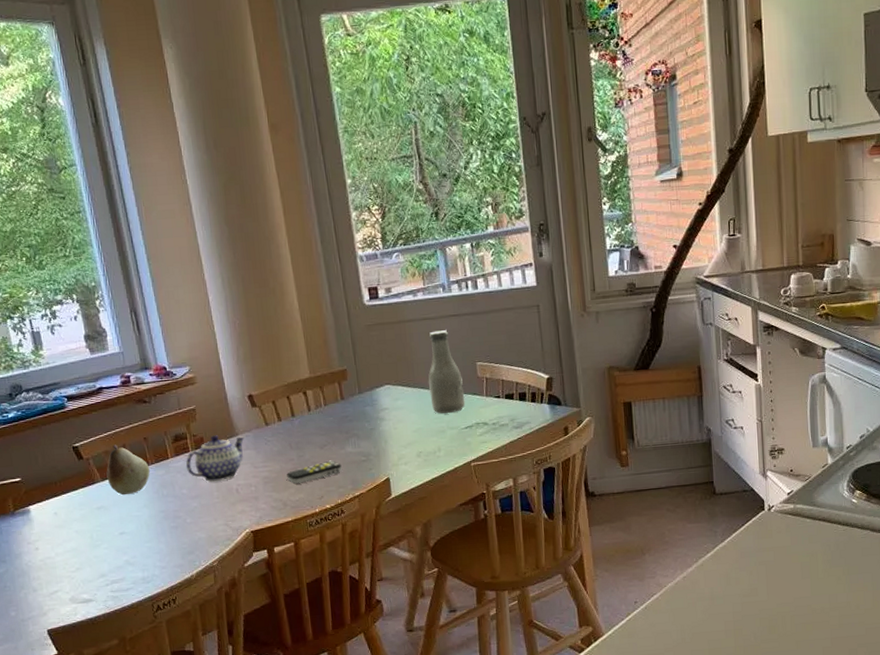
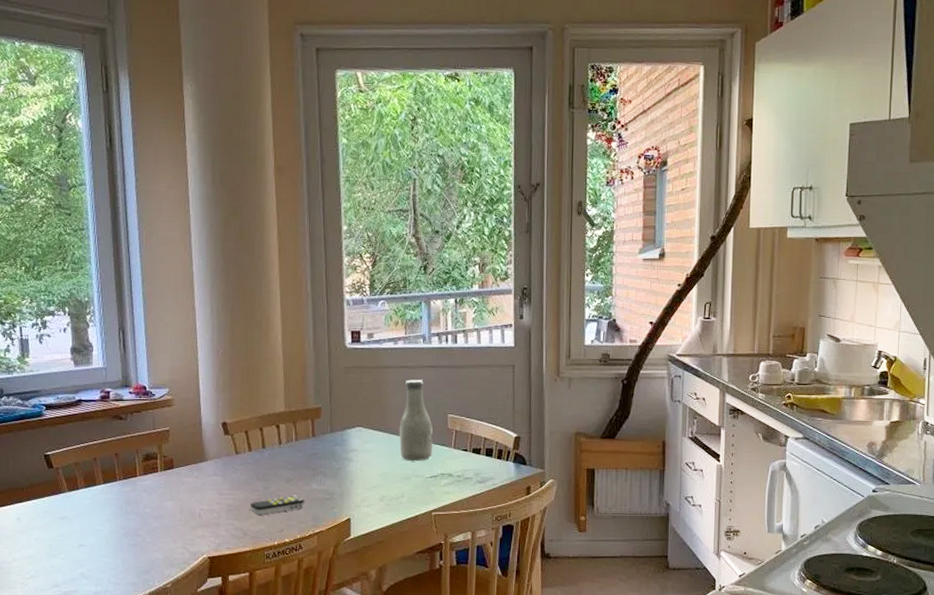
fruit: present [106,444,150,495] -> none [74,457,117,507]
teapot: present [185,435,245,482] -> none [152,458,214,505]

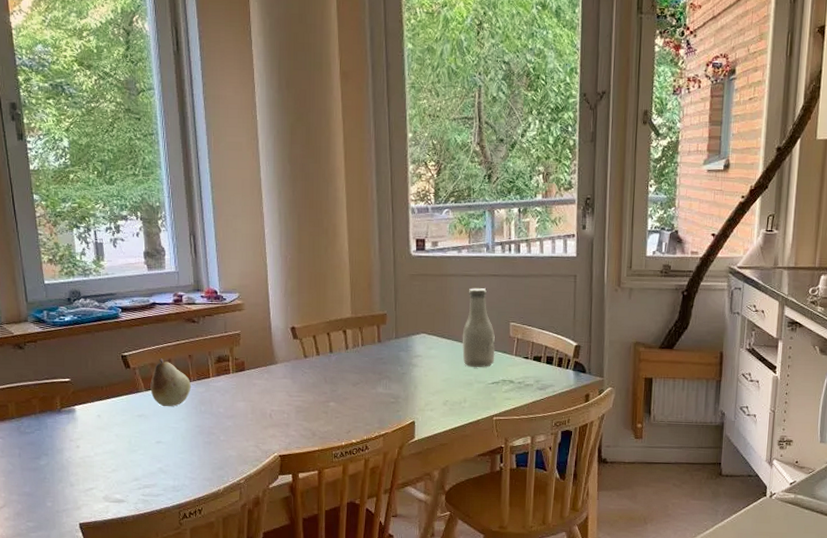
fruit: none [74,457,117,507] -> present [150,358,191,406]
remote control: present [250,495,305,514] -> none [319,398,371,416]

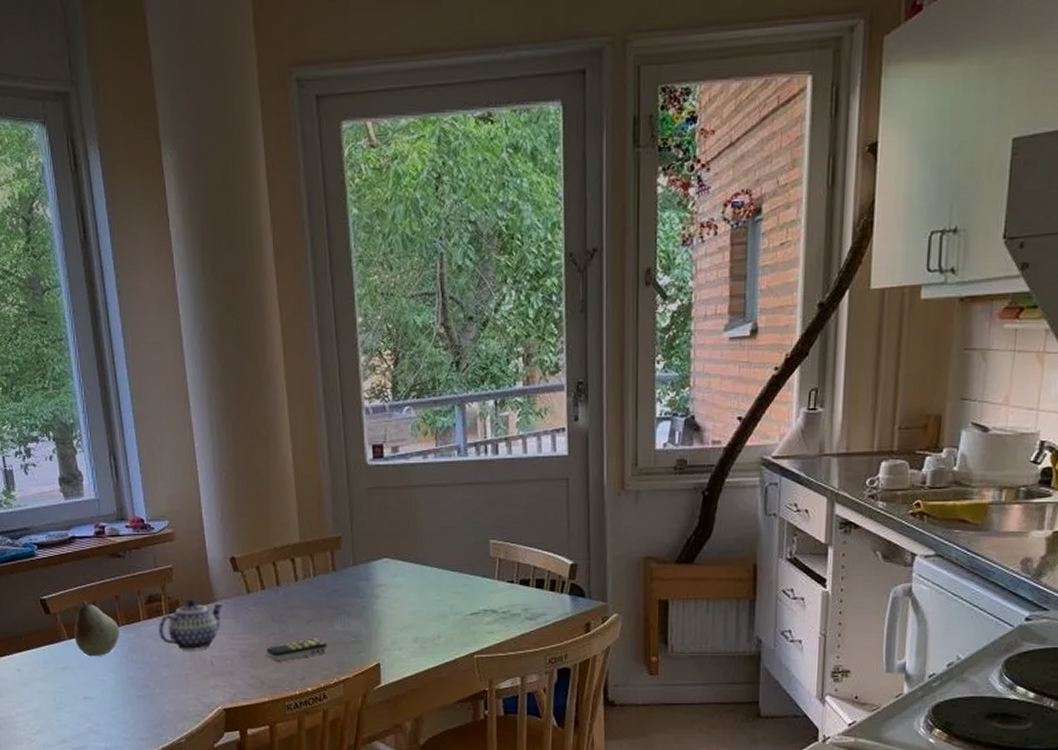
teapot: none [225,361,283,405] -> present [158,599,223,651]
remote control: none [319,398,371,416] -> present [267,638,328,661]
bottle: present [462,288,495,368] -> none [432,500,473,597]

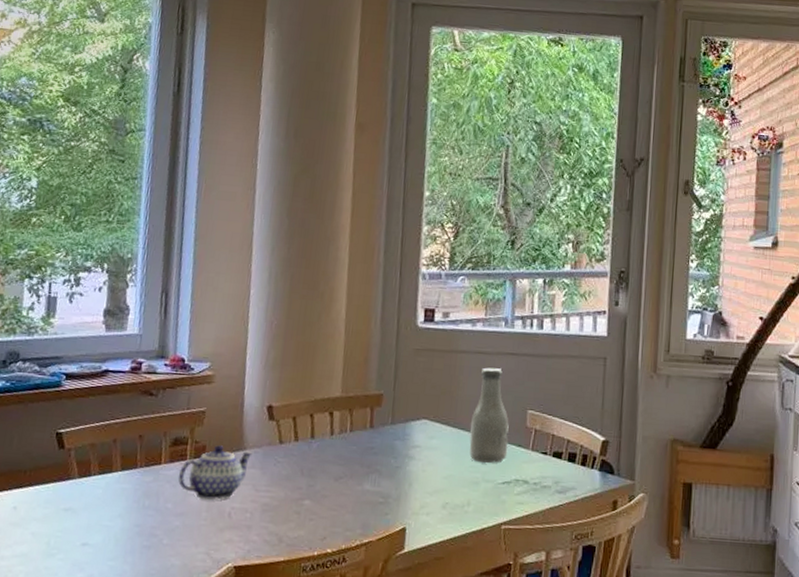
fruit: present [74,600,120,656] -> none [85,437,137,499]
remote control: present [267,638,328,661] -> none [289,496,355,518]
bottle: none [432,500,473,597] -> present [469,367,509,464]

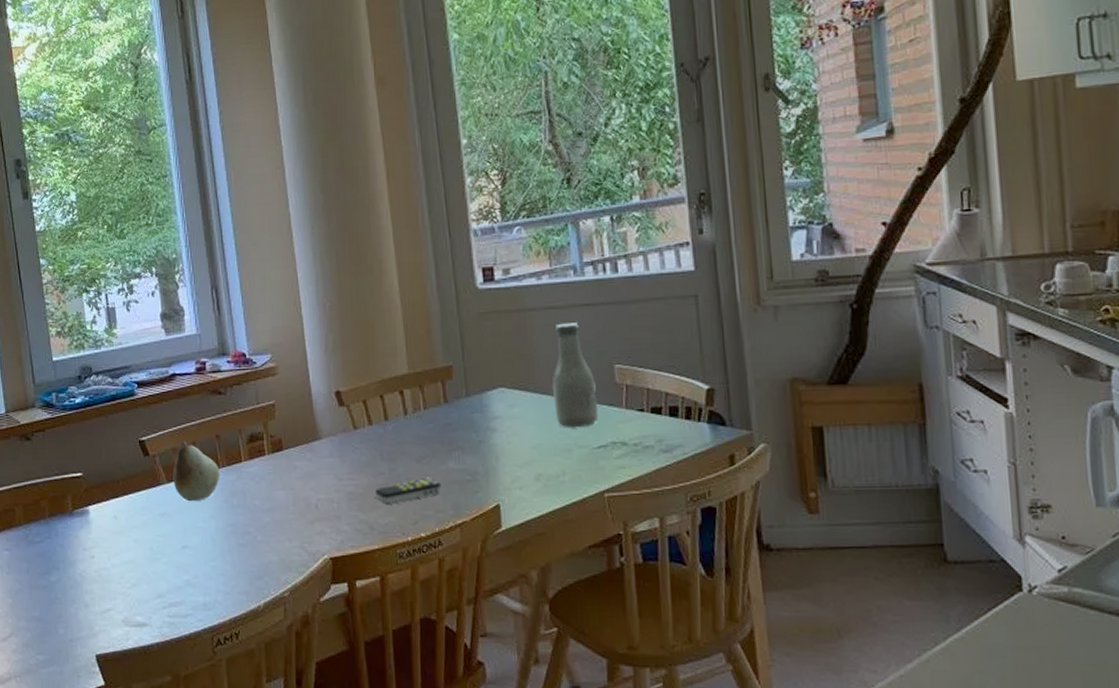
fruit: none [85,437,137,499] -> present [173,441,220,501]
teapot: present [178,445,253,501] -> none [260,437,329,494]
remote control: none [289,496,355,518] -> present [375,477,442,503]

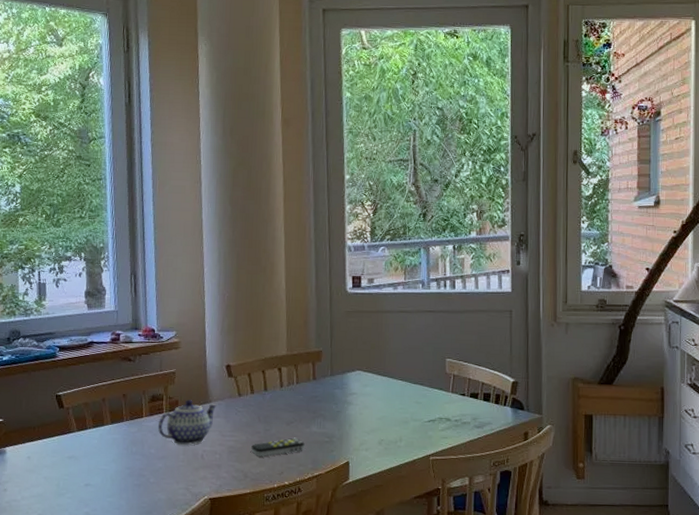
fruit: present [173,441,220,501] -> none [82,397,124,447]
teapot: none [260,437,329,494] -> present [157,400,217,446]
bottle: present [552,322,599,428] -> none [397,324,431,406]

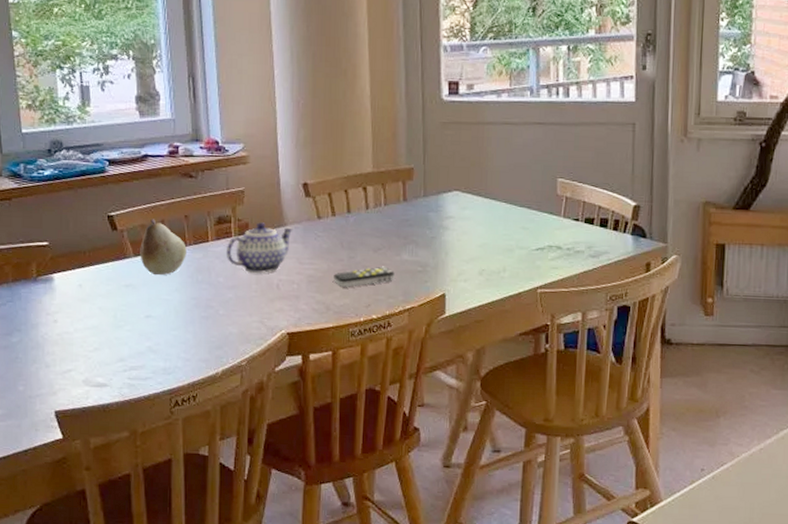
fruit: none [82,397,124,447] -> present [140,219,187,275]

